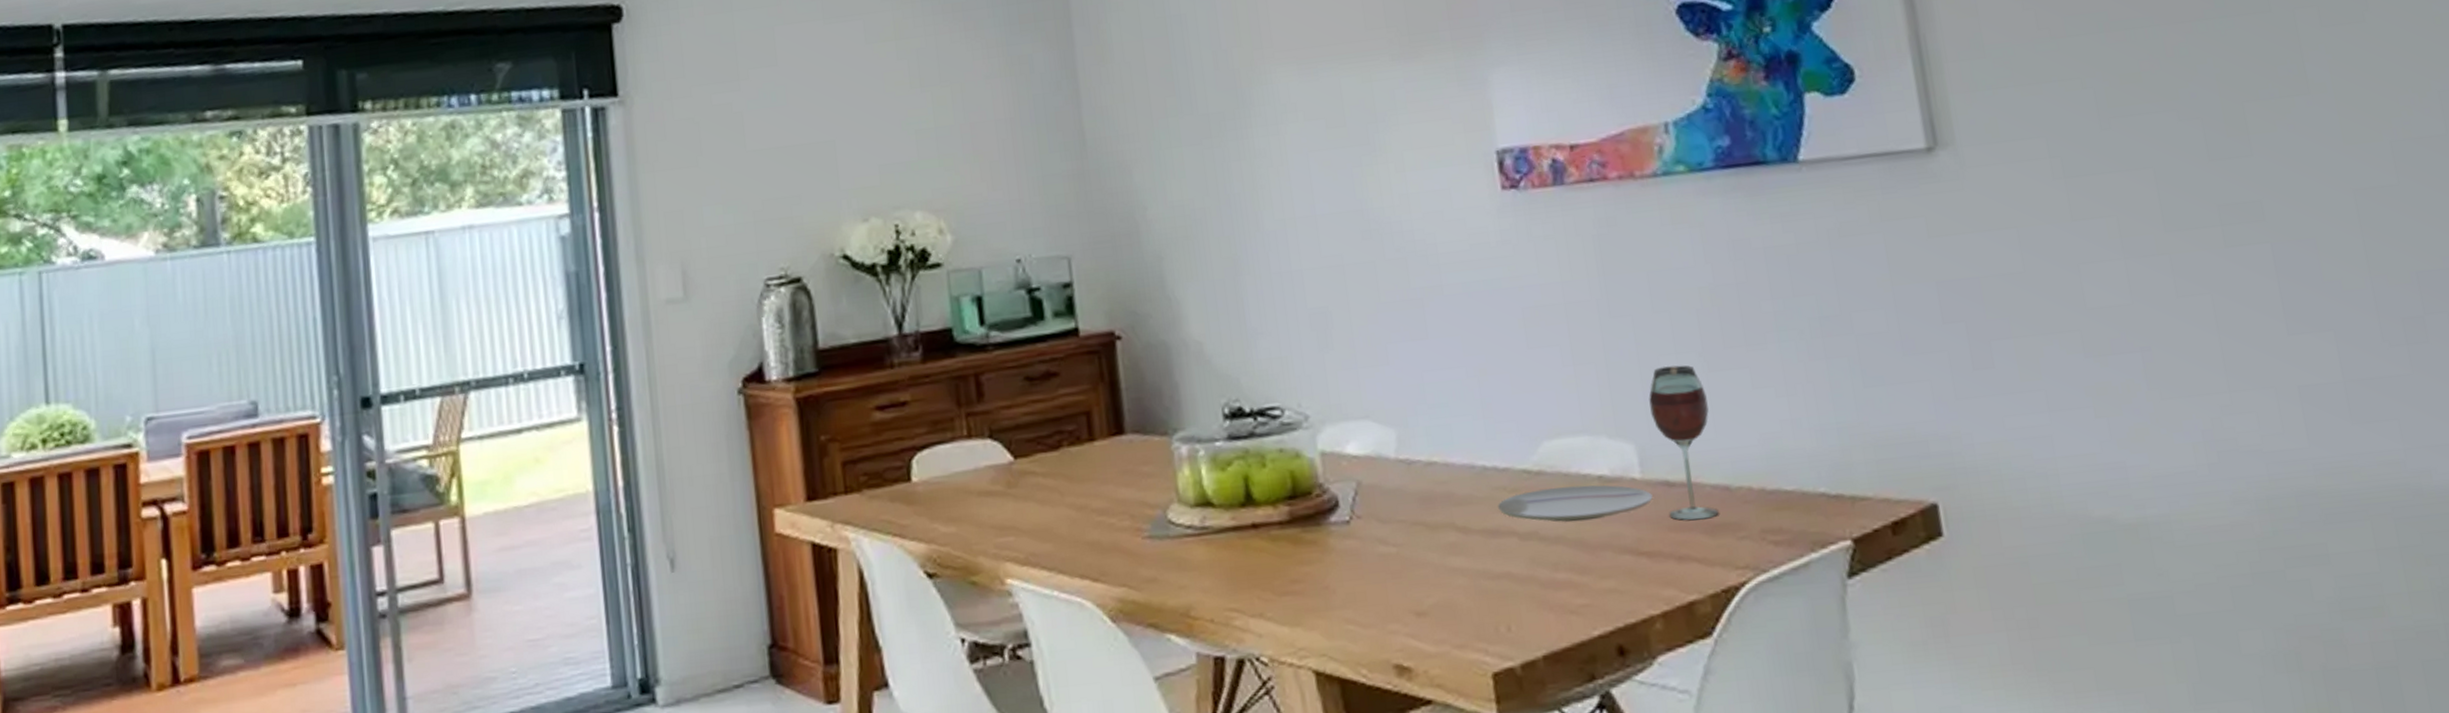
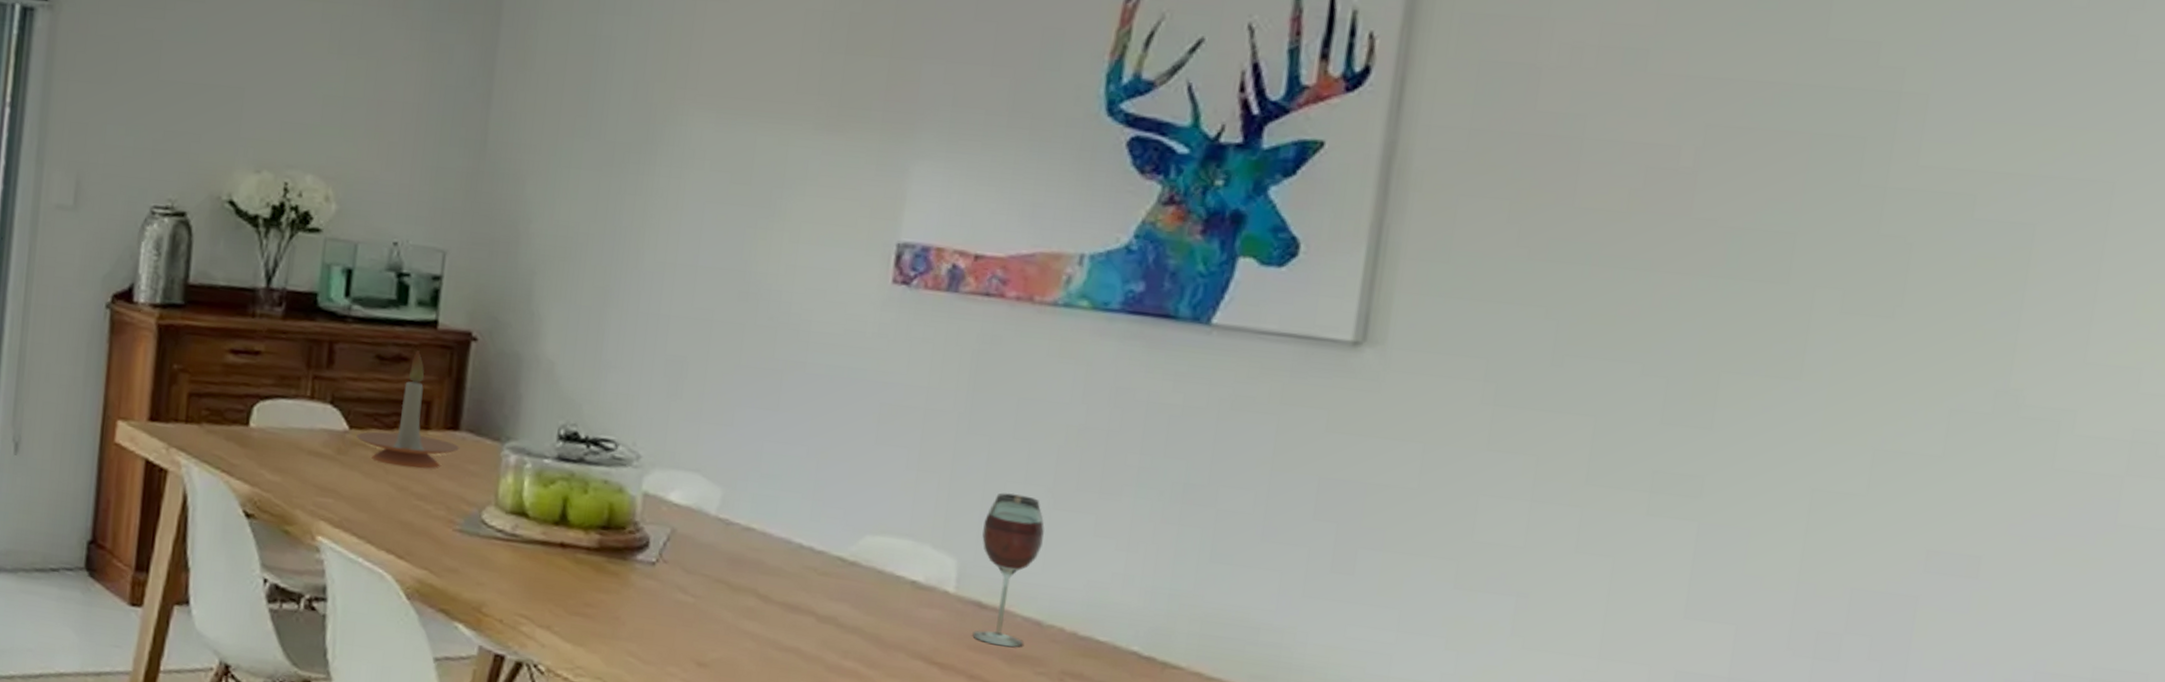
candle holder: none [1023,362,1130,486] -> present [356,350,460,469]
plate: present [1498,485,1653,522] -> none [804,578,961,622]

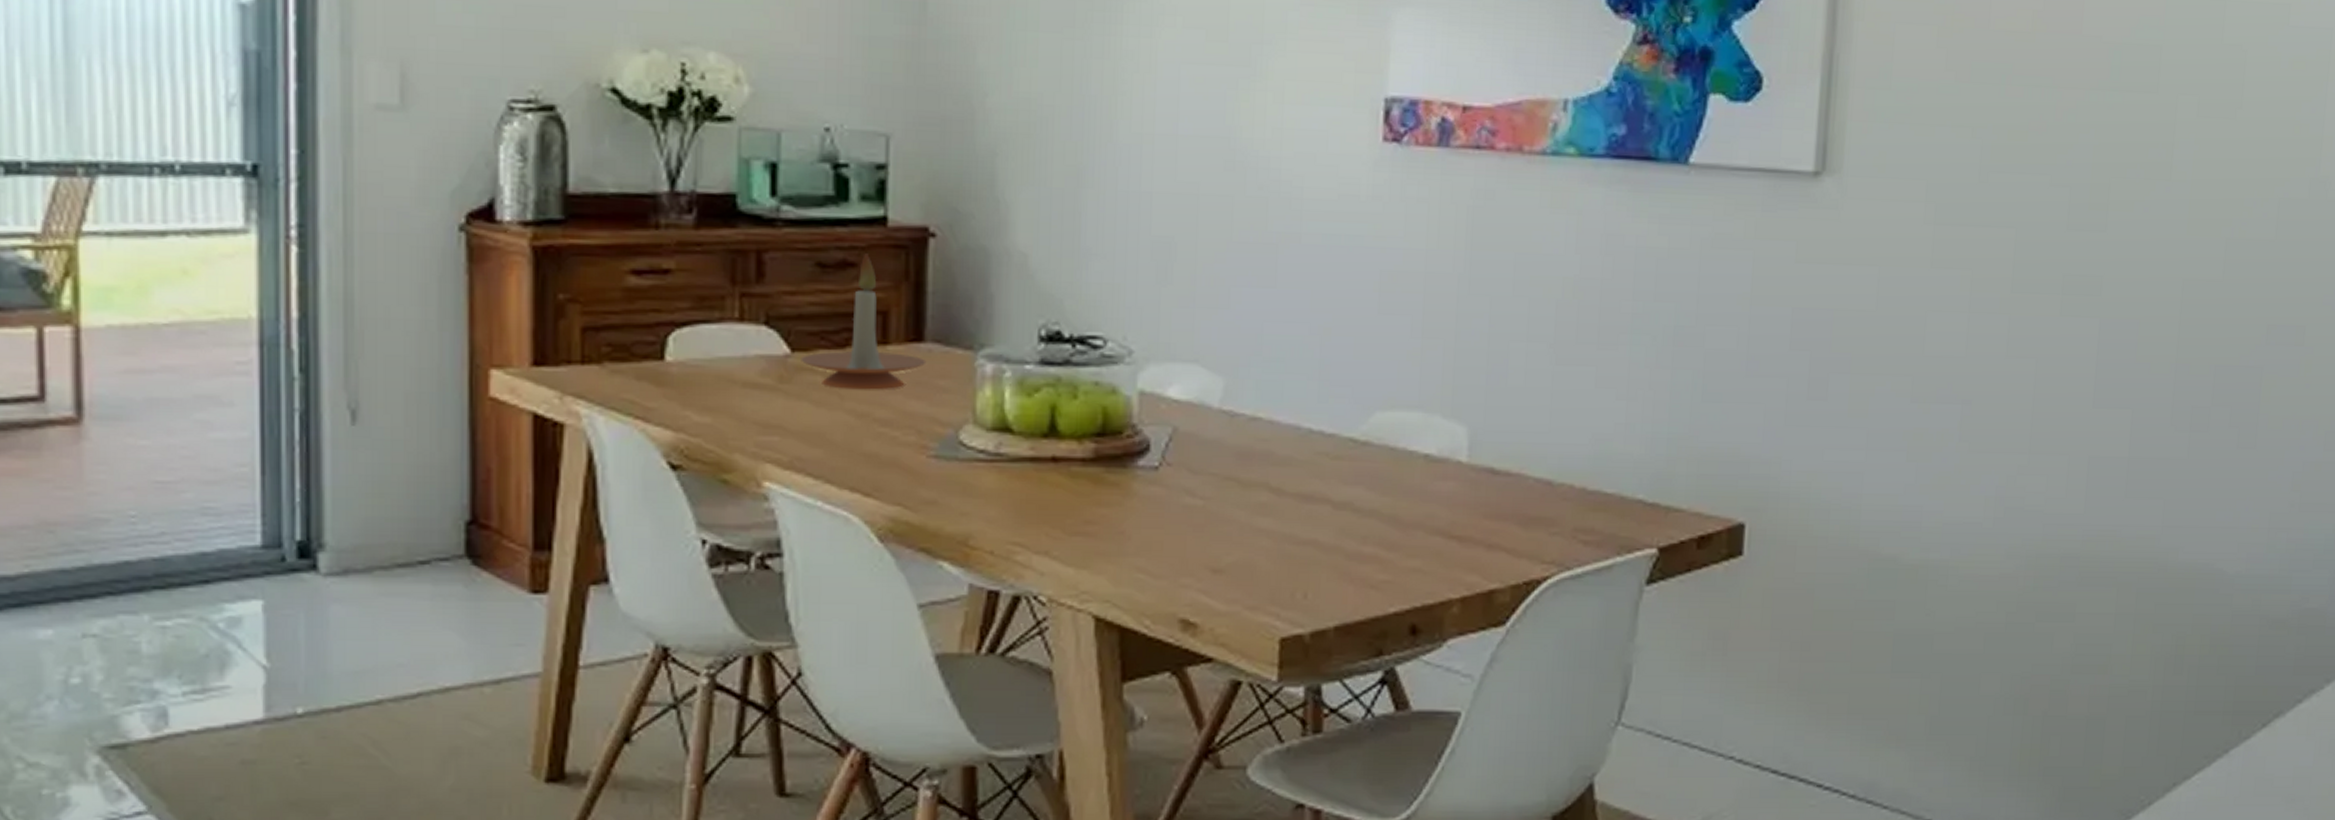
wineglass: present [972,492,1045,648] -> none [1487,353,1549,511]

